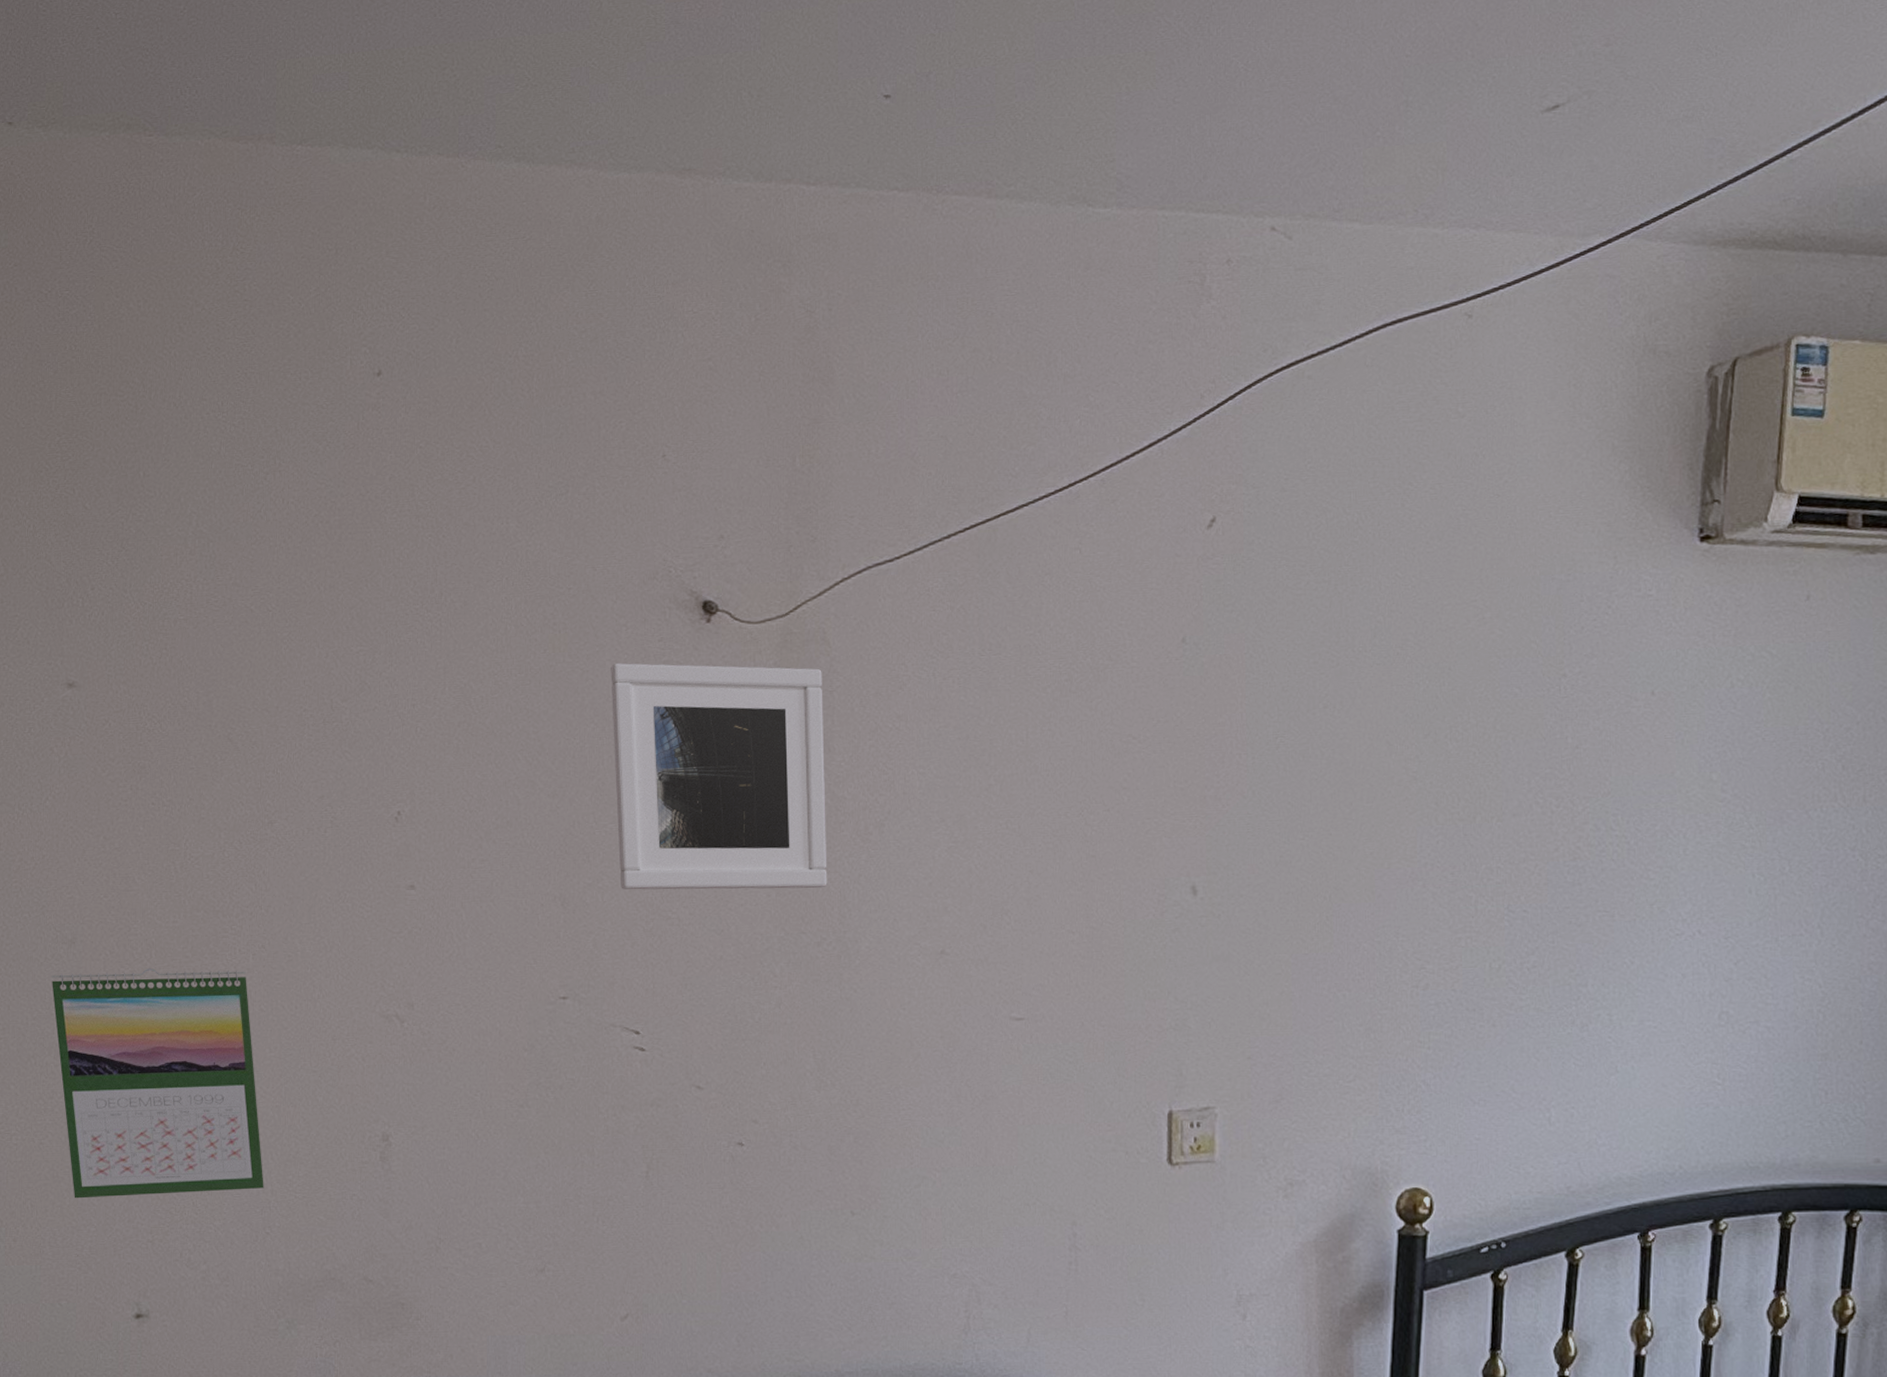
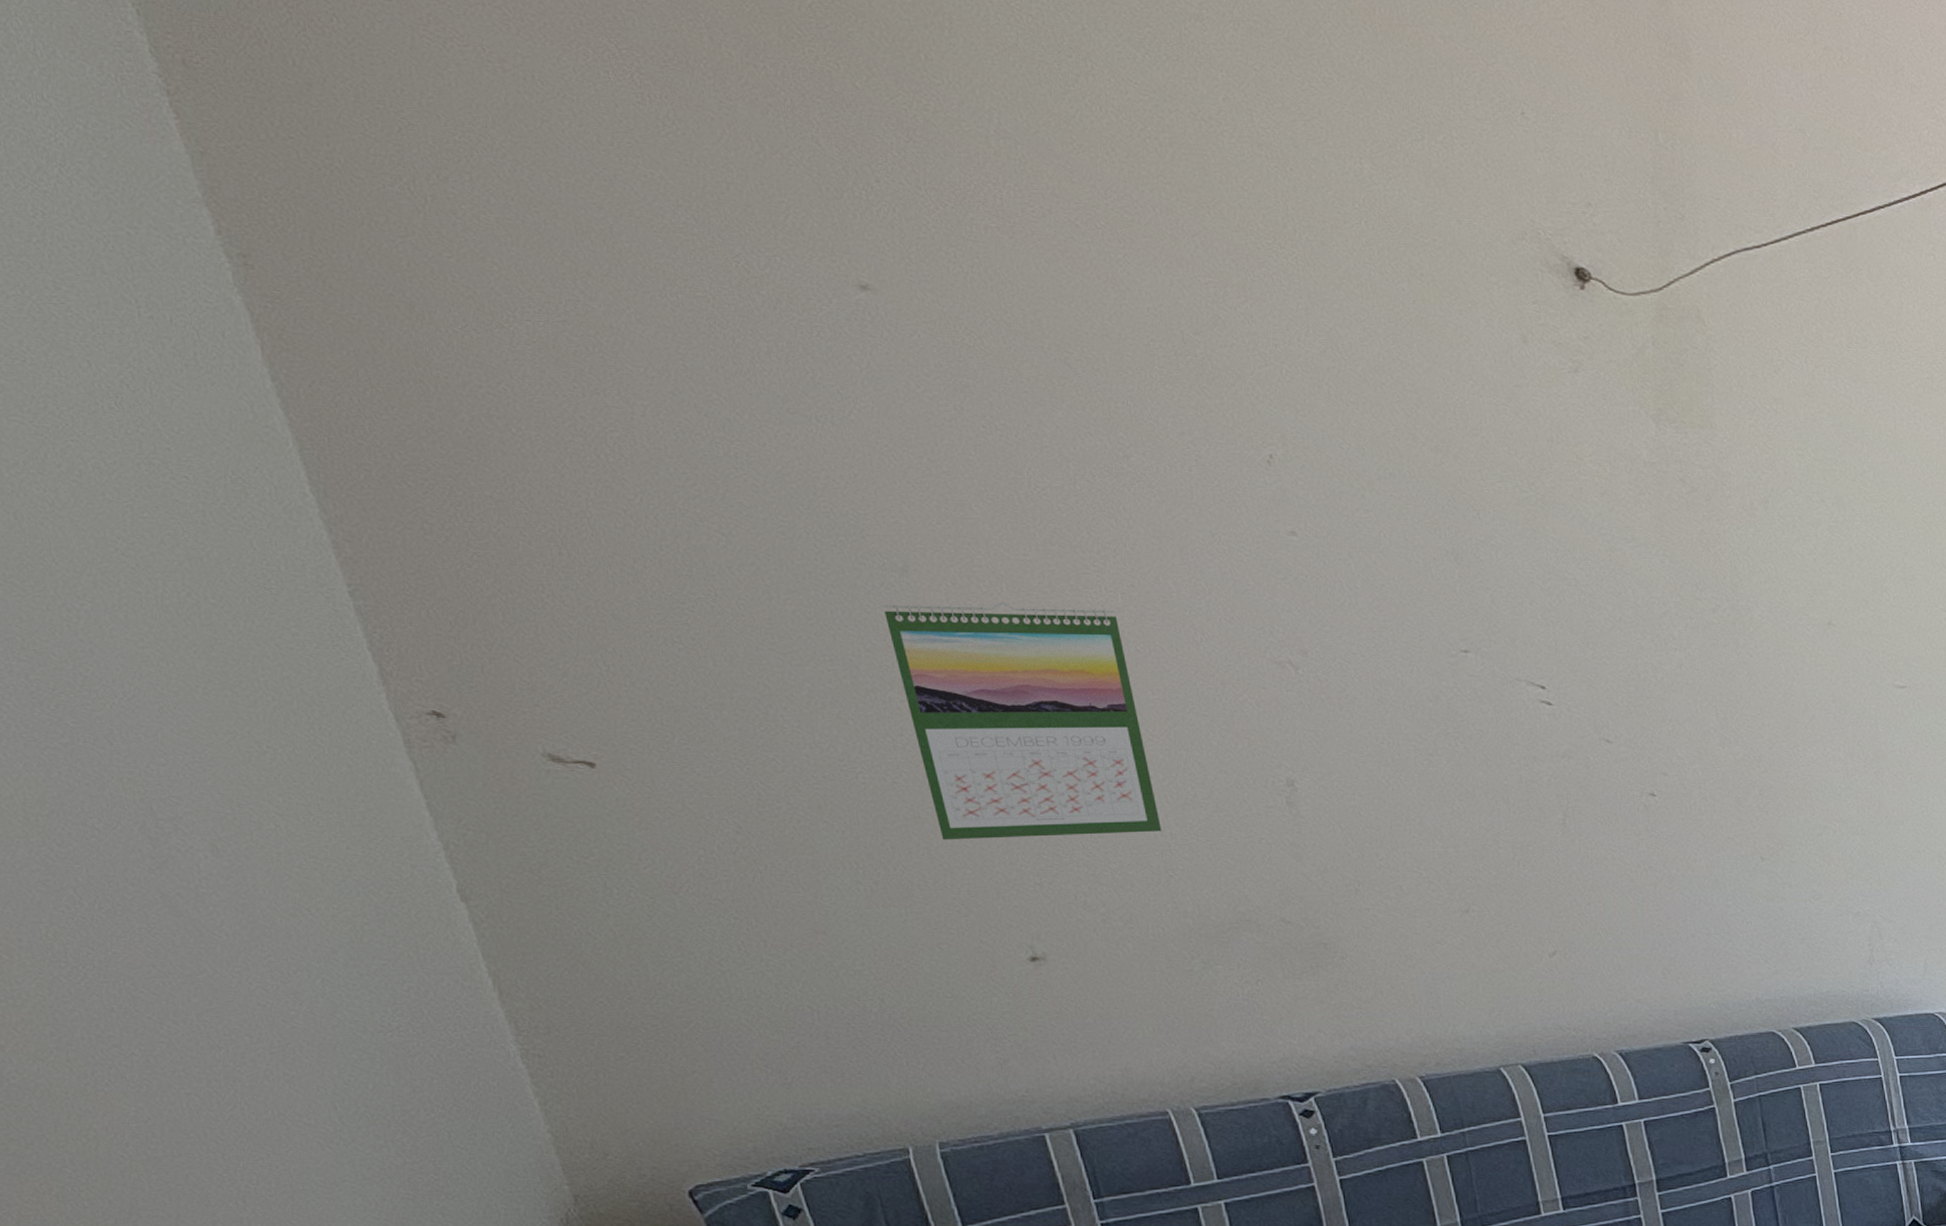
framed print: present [611,662,827,890] -> none [1485,321,1718,558]

